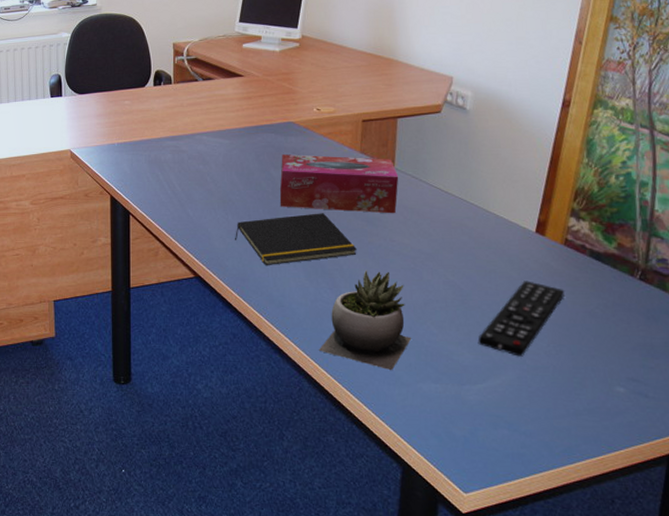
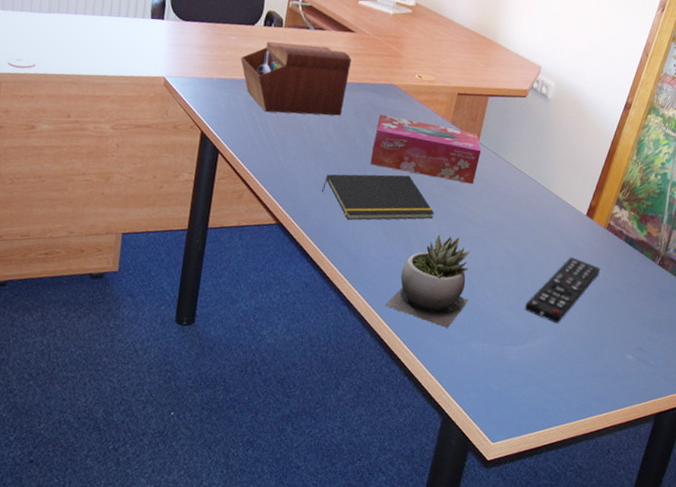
sewing box: none [137,96,245,169] -> present [241,41,351,116]

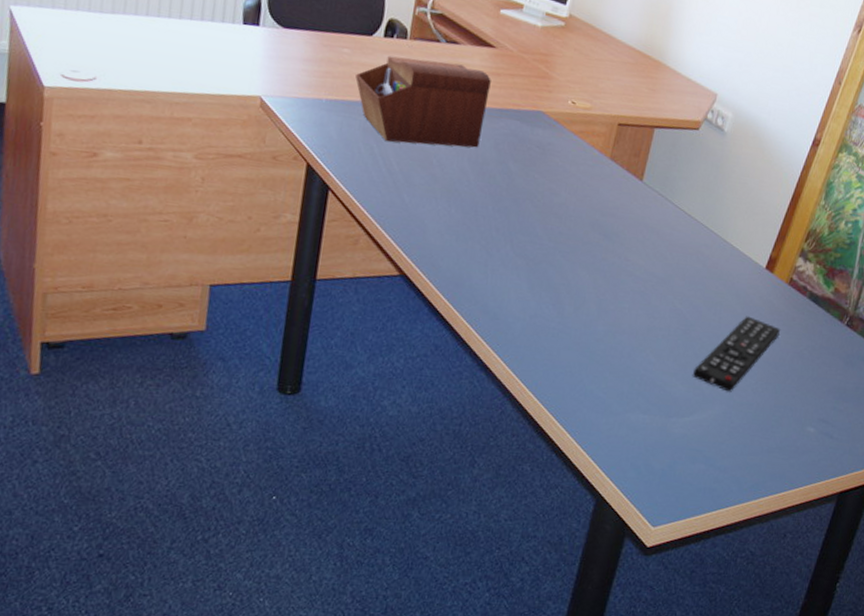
notepad: present [322,174,434,220] -> none [455,217,589,272]
tissue box: present [370,114,482,185] -> none [513,147,646,231]
succulent plant: present [384,233,471,329] -> none [529,288,631,399]

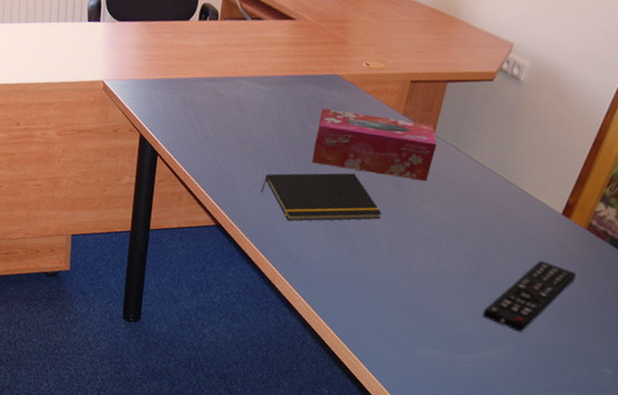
sewing box: present [355,55,491,148] -> none [176,36,292,113]
notepad: none [455,217,589,272] -> present [261,173,382,221]
tissue box: none [513,147,646,231] -> present [311,109,438,182]

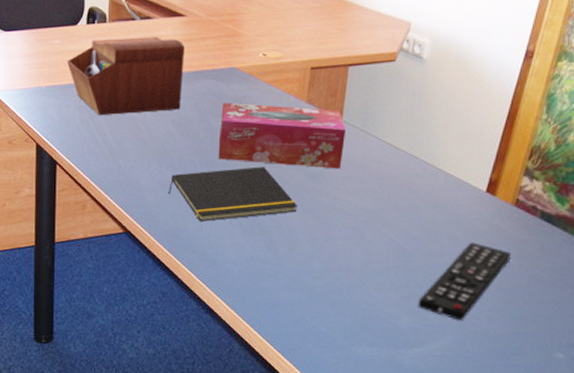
sewing box: none [176,36,292,113] -> present [67,37,185,116]

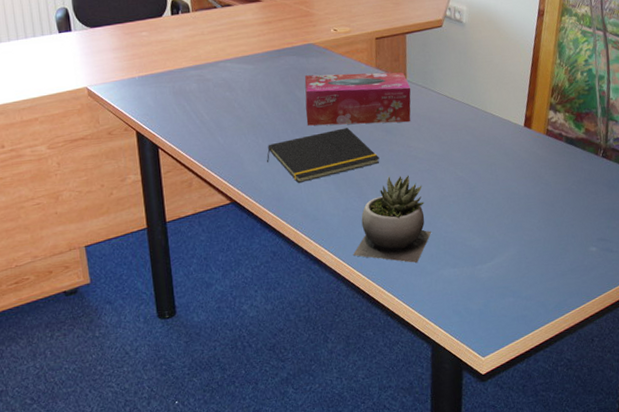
sewing box: present [67,37,185,116] -> none [157,22,268,99]
succulent plant: none [251,228,350,334] -> present [352,175,432,263]
remote control: present [417,242,512,321] -> none [485,168,549,234]

